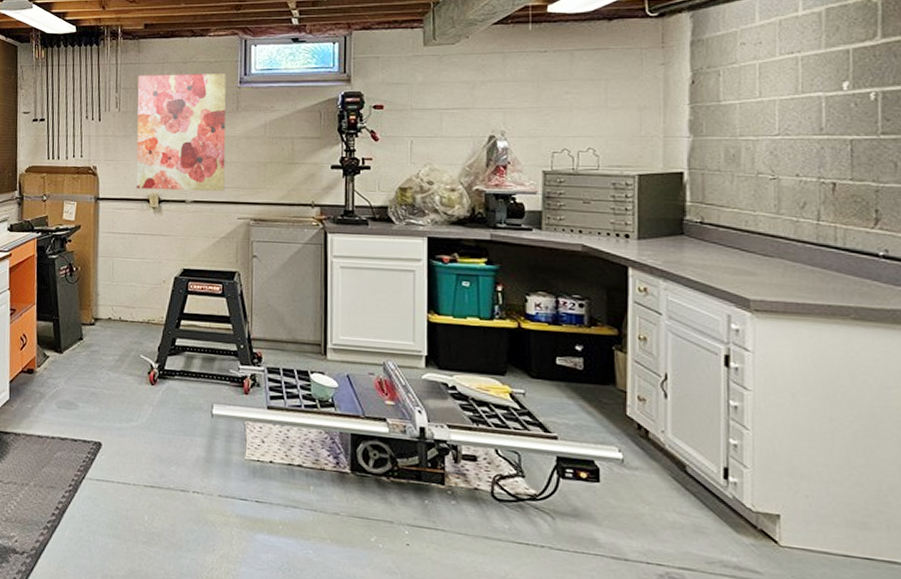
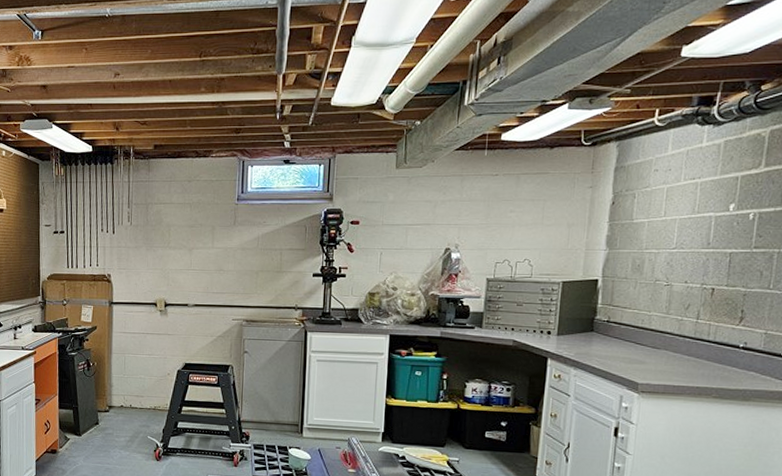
wall art: present [136,73,226,192] -> none [145,190,226,297]

